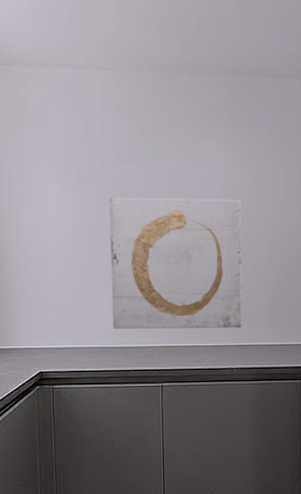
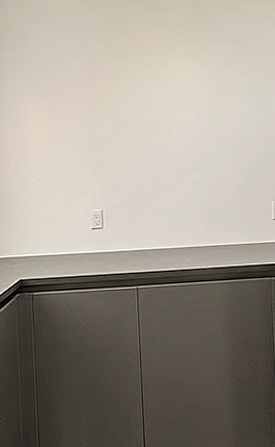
wall art: present [109,197,242,329] -> none [83,108,213,235]

